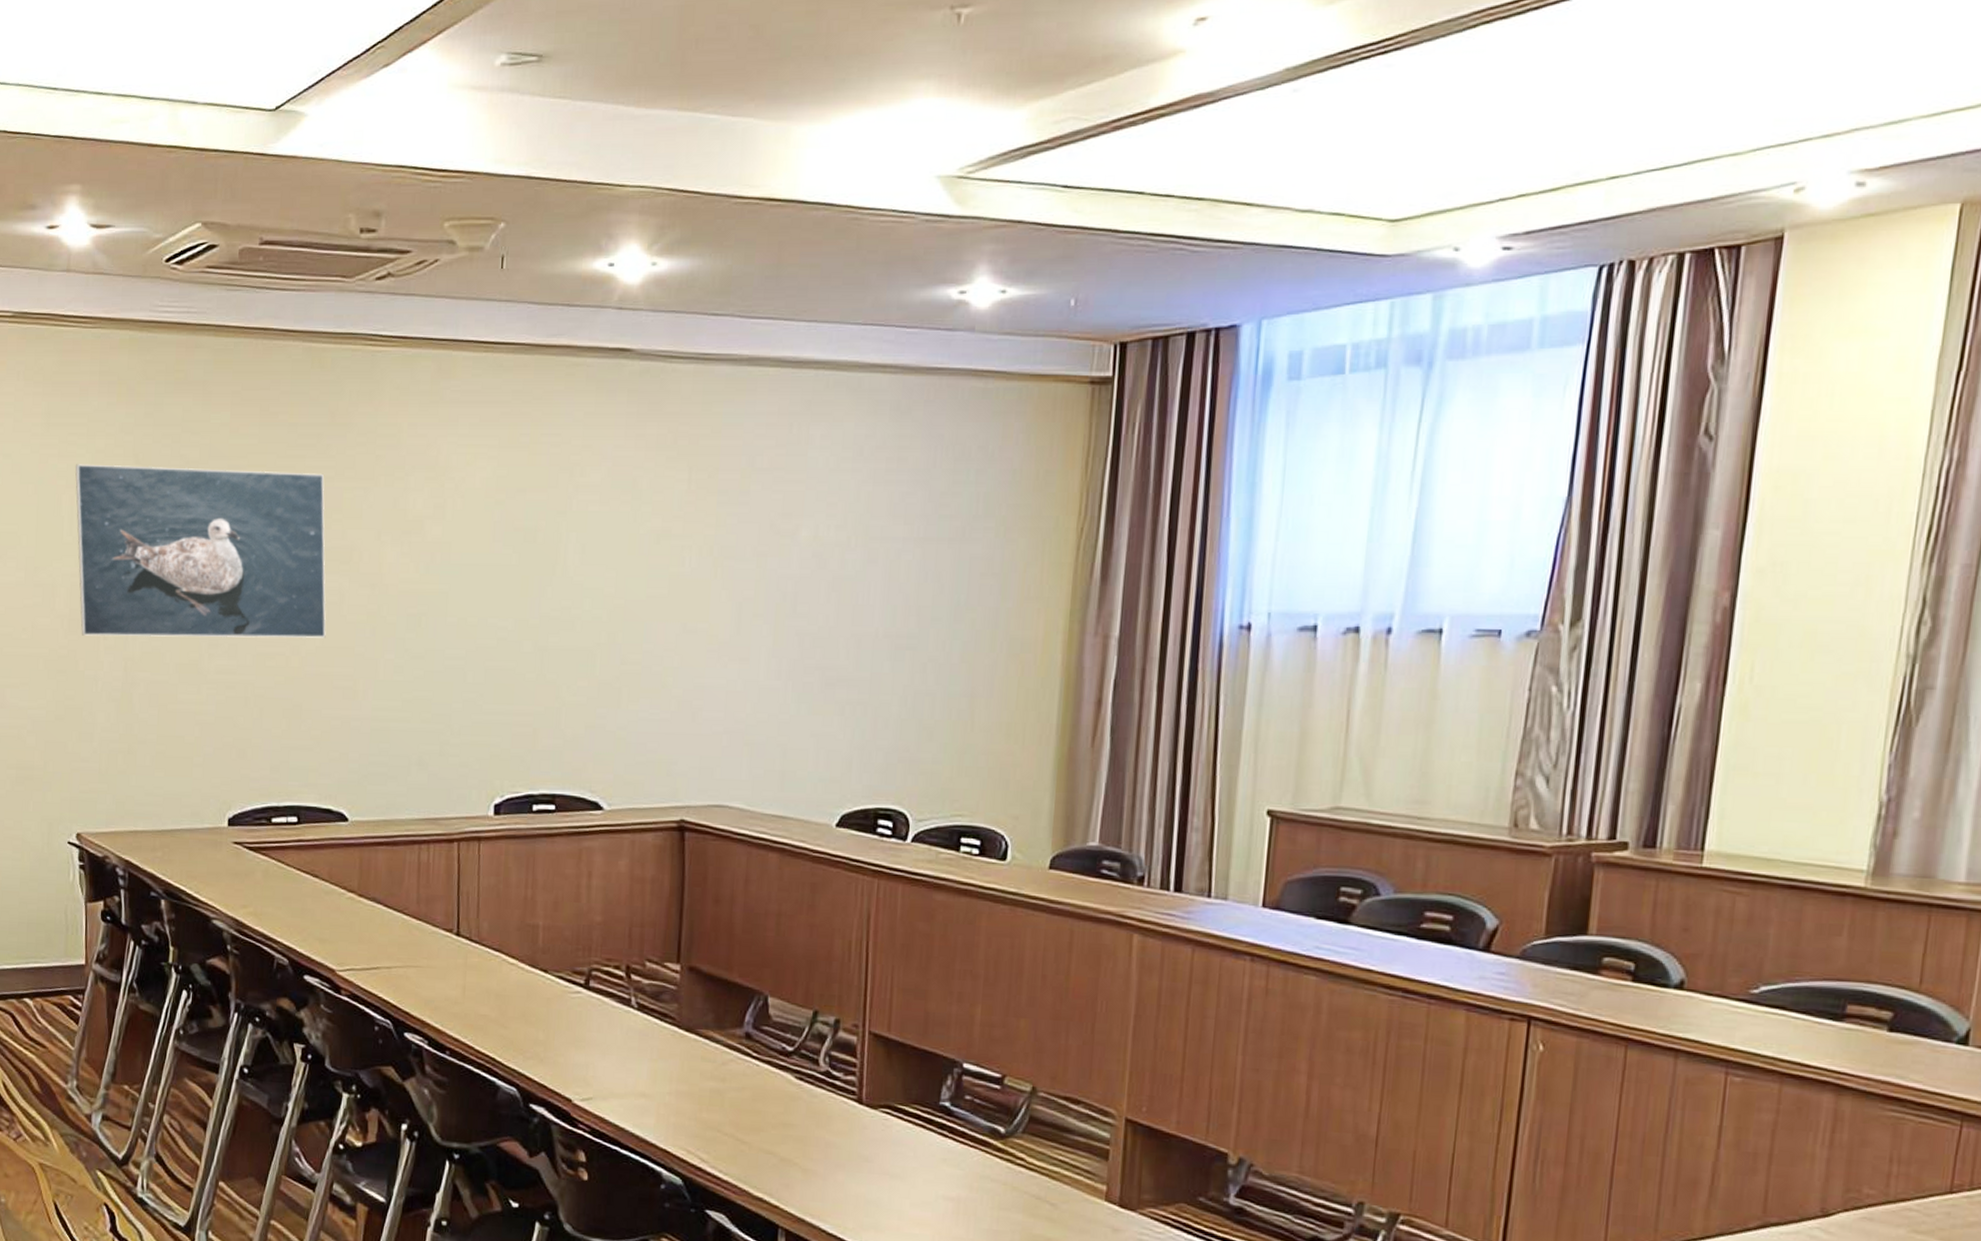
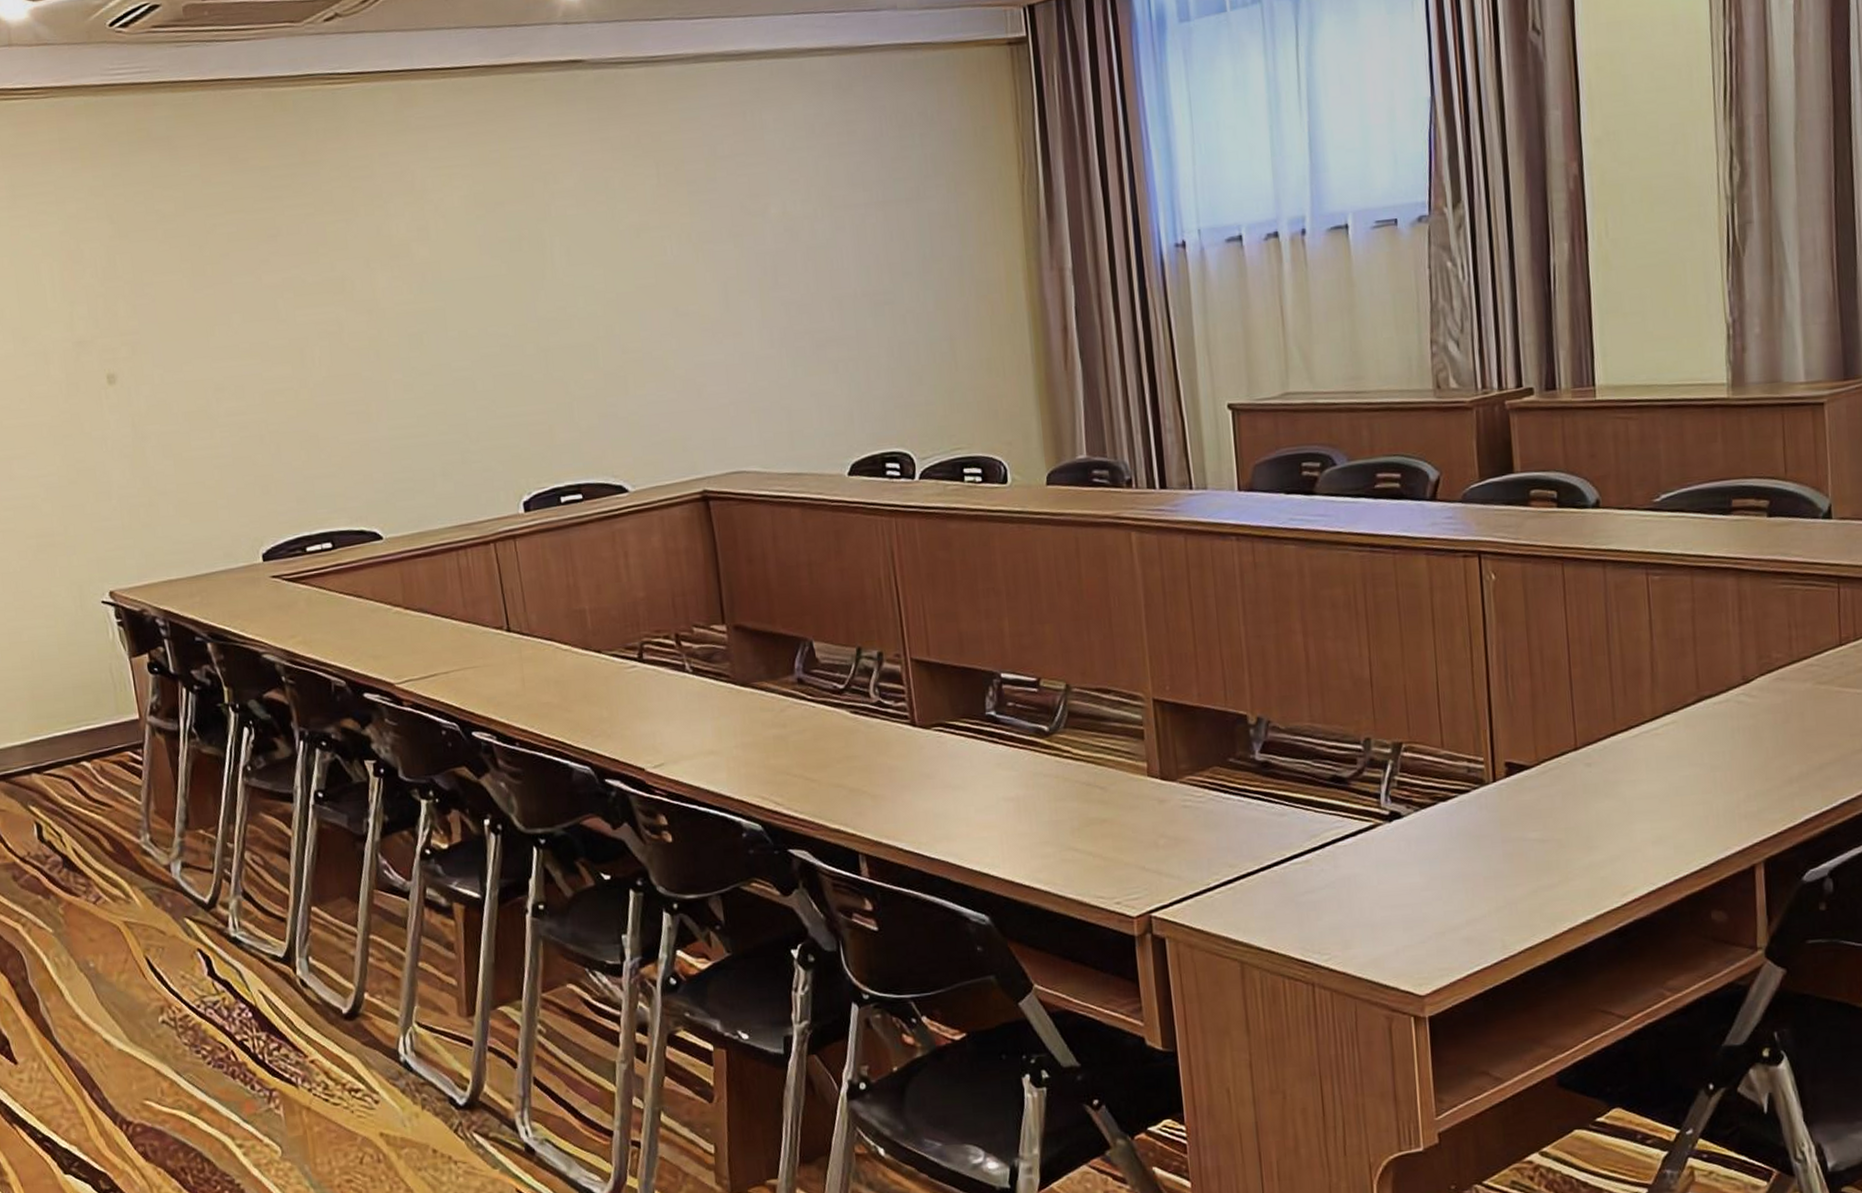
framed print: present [75,464,326,638] -> none [49,211,331,398]

